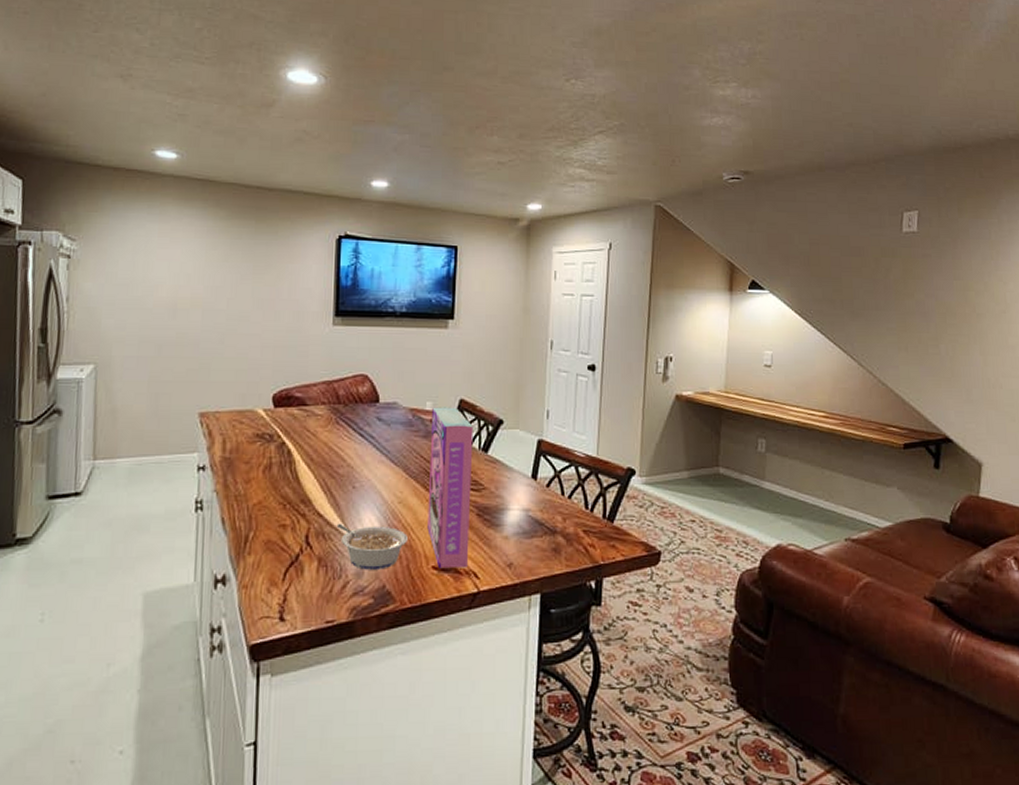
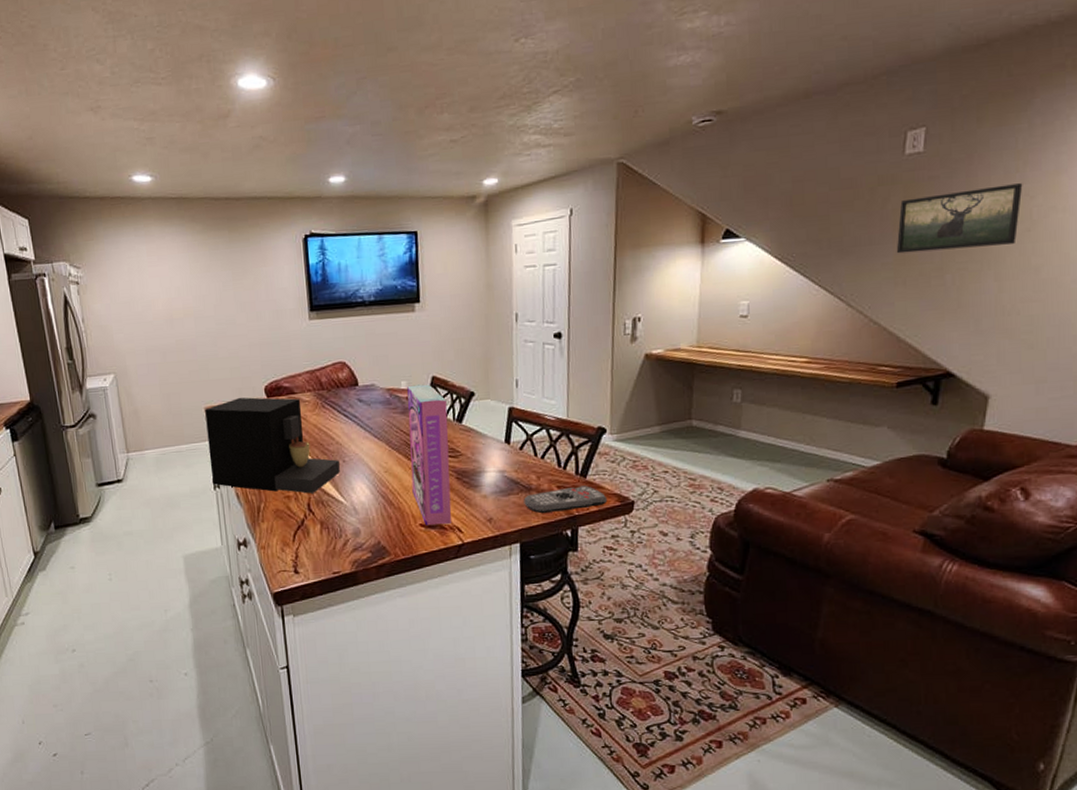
coffee maker: none [194,405,348,523] -> present [205,397,340,494]
legume: present [336,523,408,570] -> none [333,492,396,530]
remote control: none [547,531,634,559] -> present [524,486,608,513]
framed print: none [898,269,997,323] -> present [896,183,1023,254]

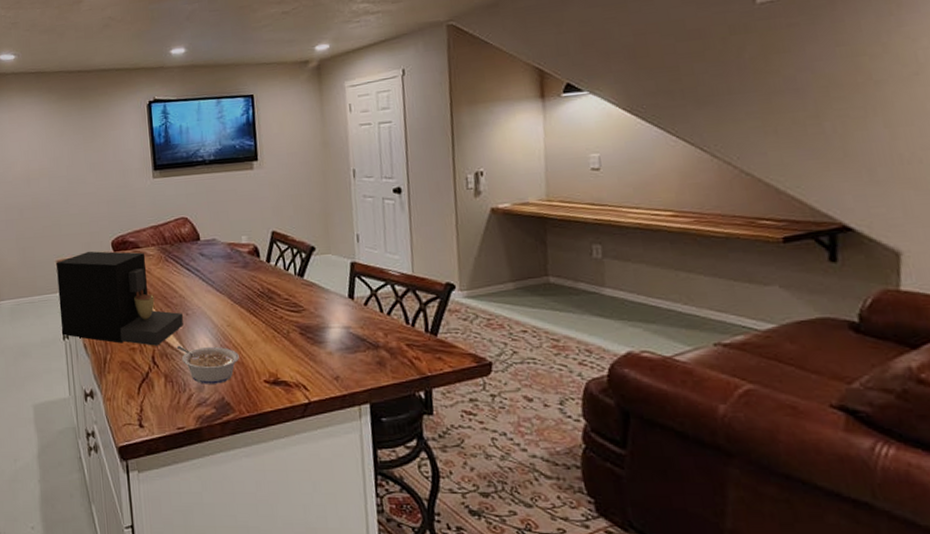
legume: none [333,492,396,530] -> present [176,345,239,384]
cereal box: present [407,384,452,526] -> none [248,239,296,382]
remote control: present [524,486,608,513] -> none [371,344,463,372]
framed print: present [896,183,1023,254] -> none [758,26,904,102]

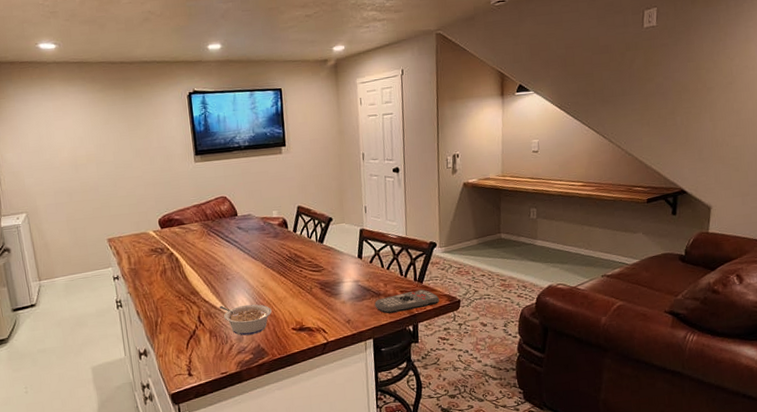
coffee maker: present [56,251,183,346] -> none [107,228,225,308]
remote control: none [371,344,463,372] -> present [374,289,440,313]

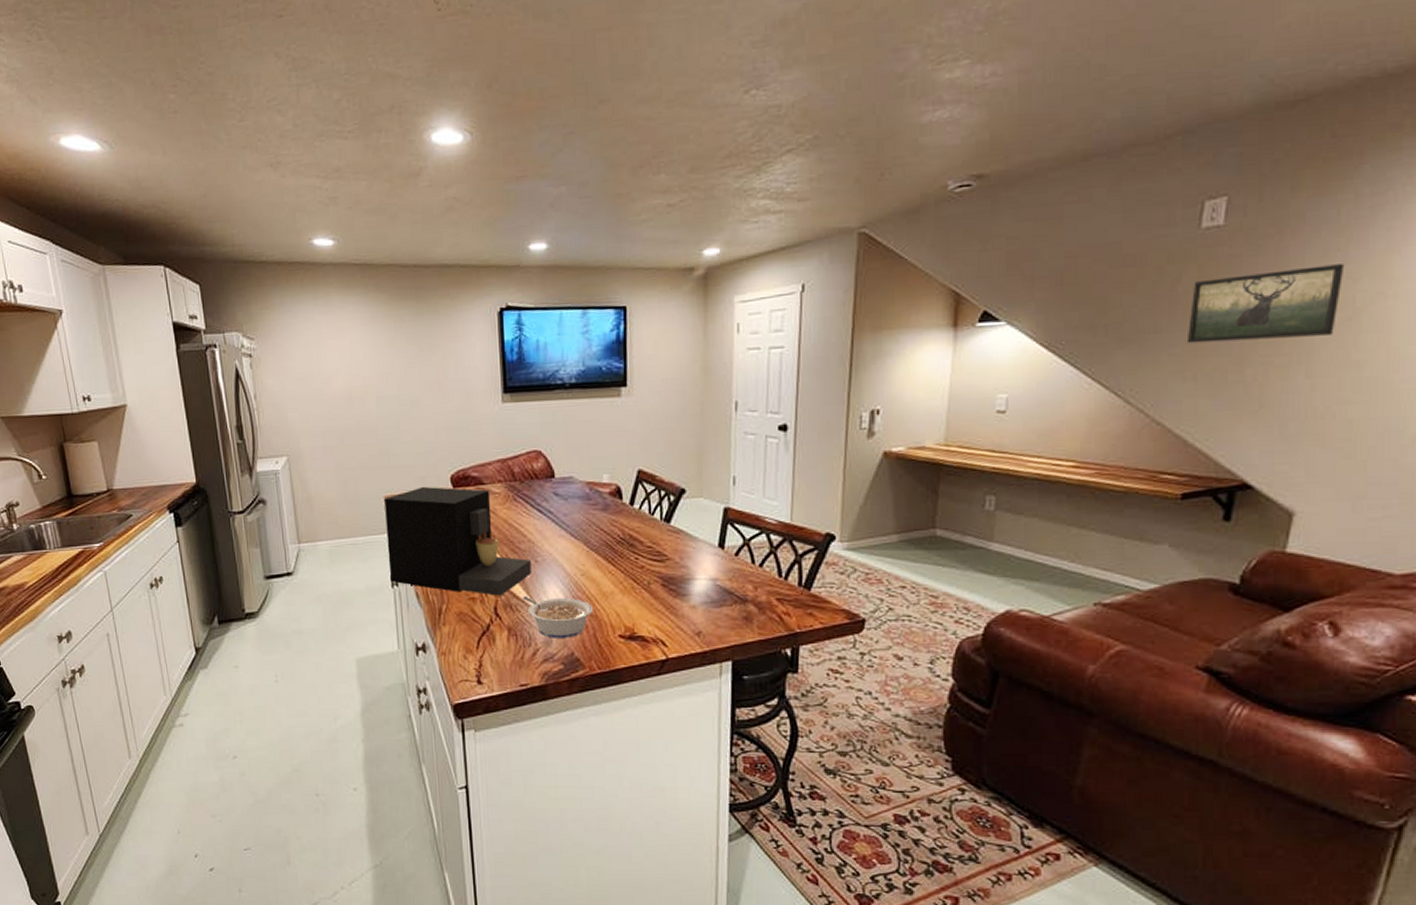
coffee maker: none [107,228,225,308] -> present [384,487,531,596]
remote control: present [374,289,440,313] -> none [738,599,835,628]
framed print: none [641,49,725,102] -> present [1186,264,1345,344]

